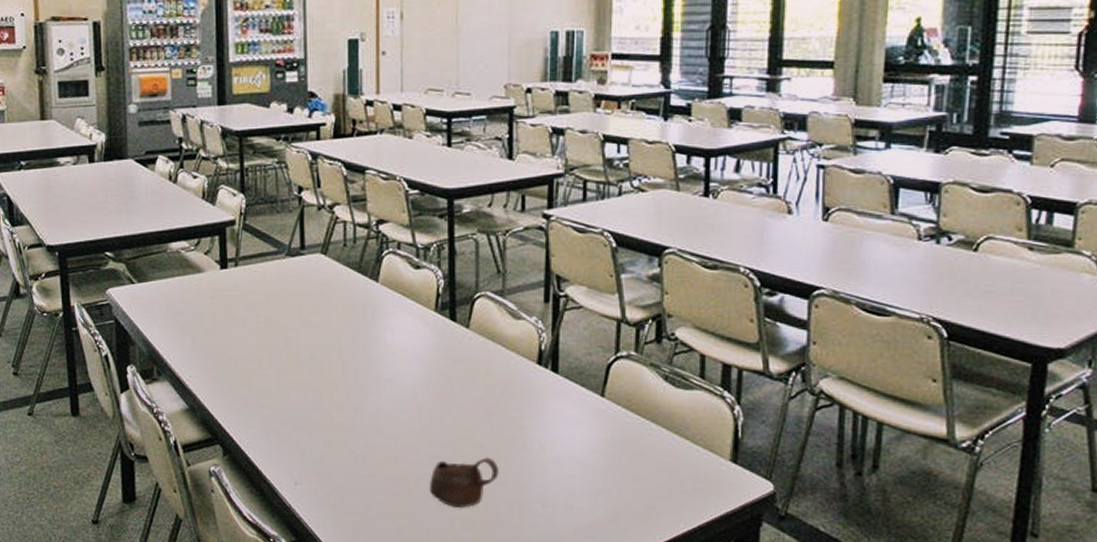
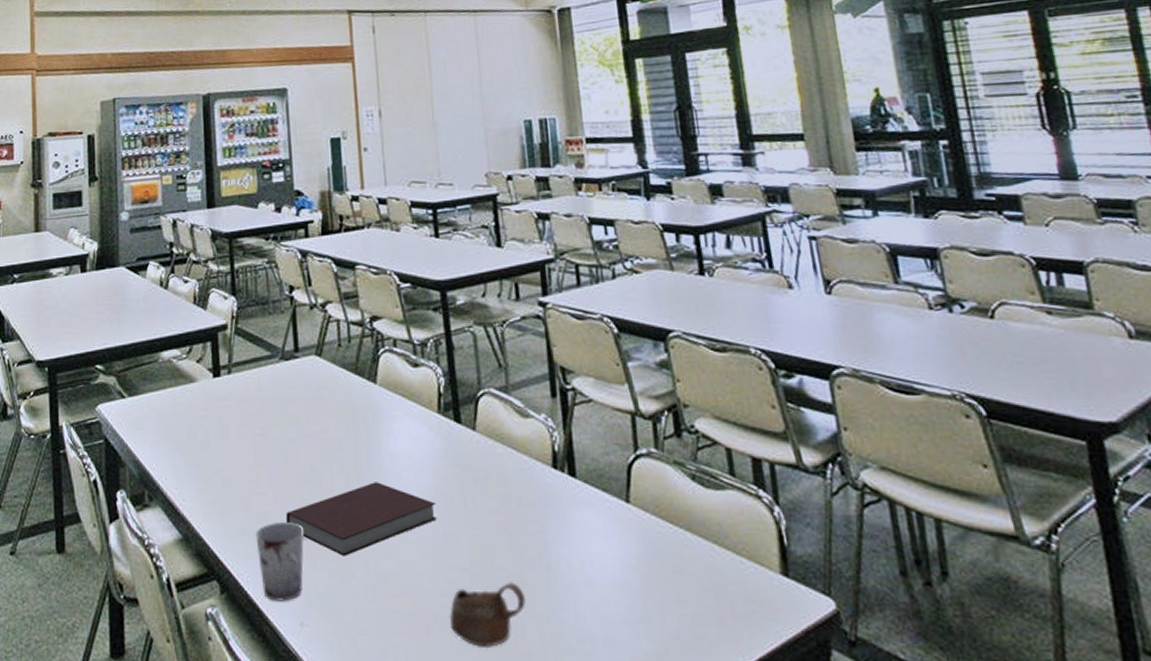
cup: none [257,398,302,464] -> present [255,521,304,601]
notebook: none [285,369,426,430] -> present [285,482,437,556]

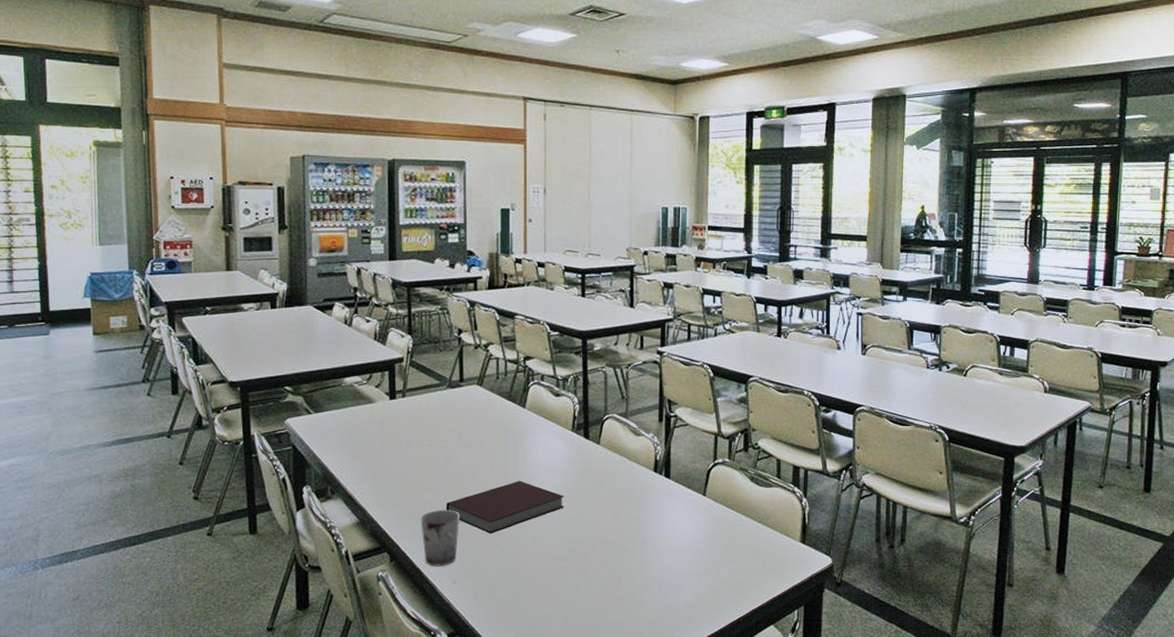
cup: present [449,582,527,649] -> none [567,550,625,595]

